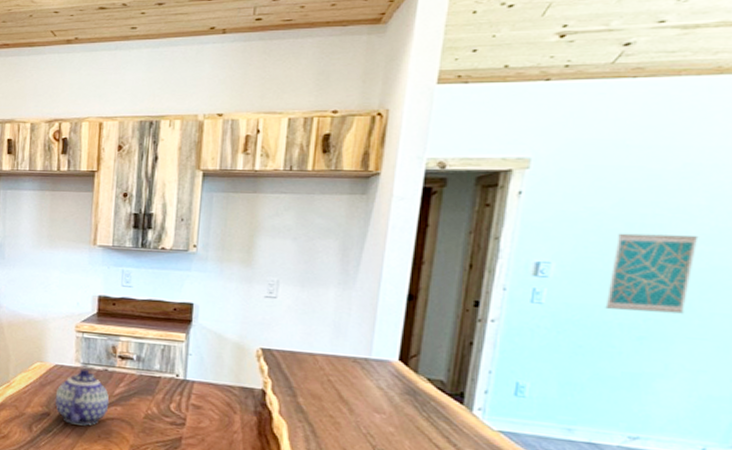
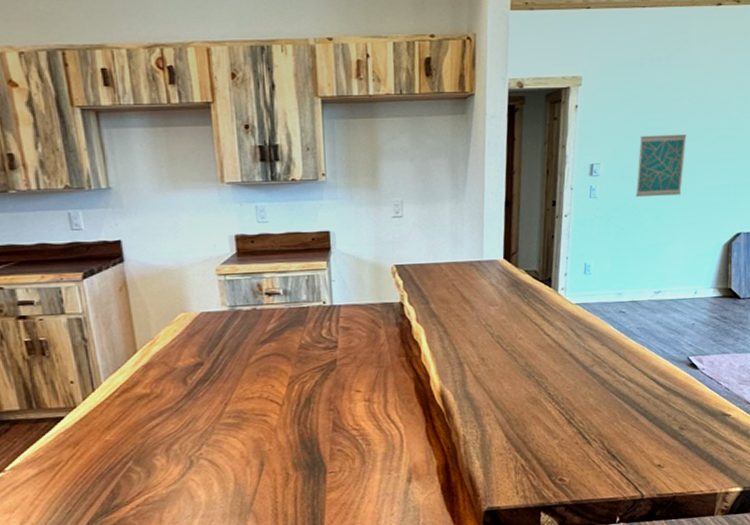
teapot: present [55,368,110,426] -> none [206,311,263,369]

